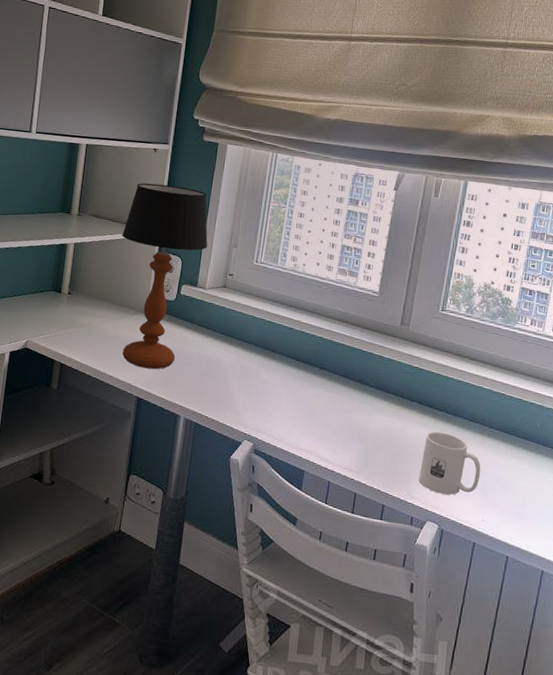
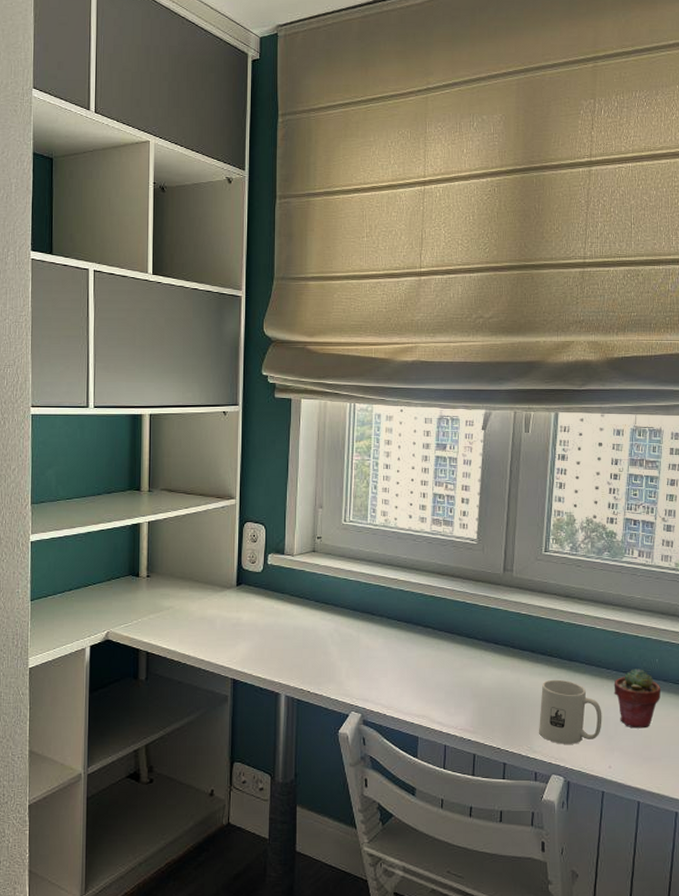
table lamp: present [122,183,208,370] -> none [198,449,292,647]
potted succulent: none [494,430,540,488] -> present [614,669,661,728]

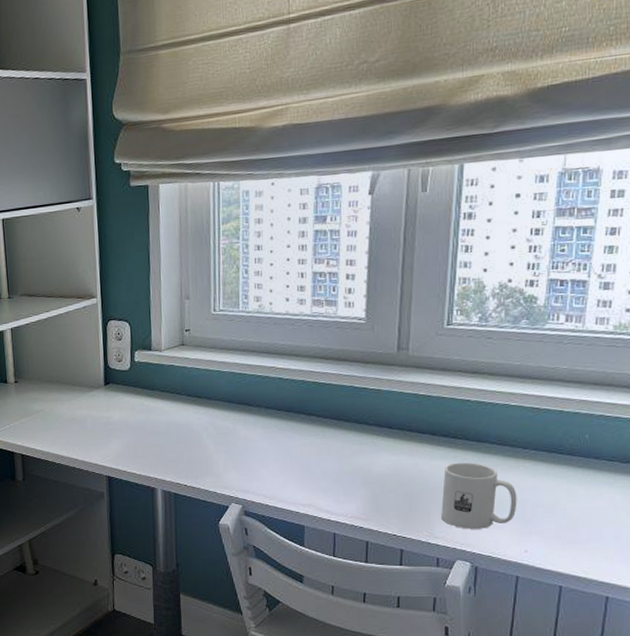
potted succulent: present [614,669,661,728] -> none [532,446,592,511]

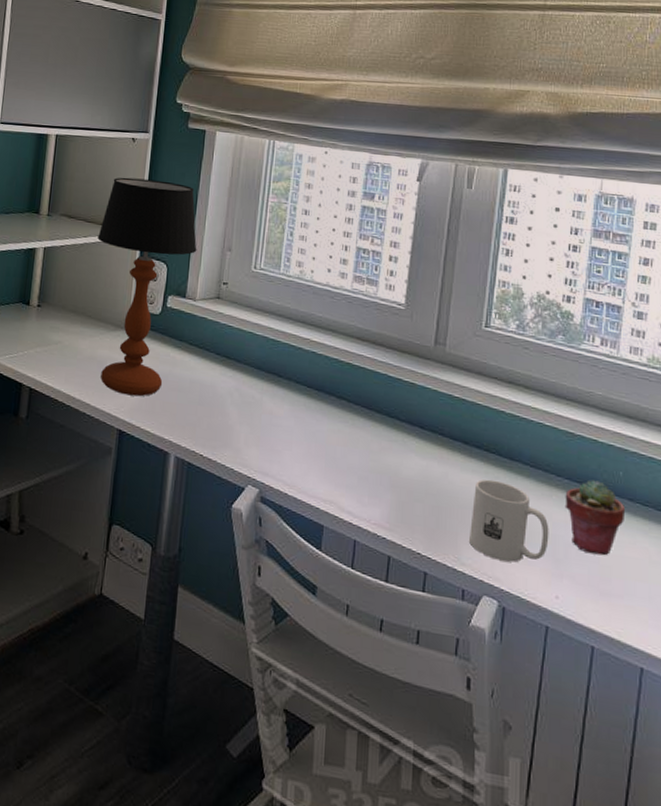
table lamp: none [59,243,156,446] -> present [98,177,197,397]
potted succulent: none [532,446,592,511] -> present [565,480,626,556]

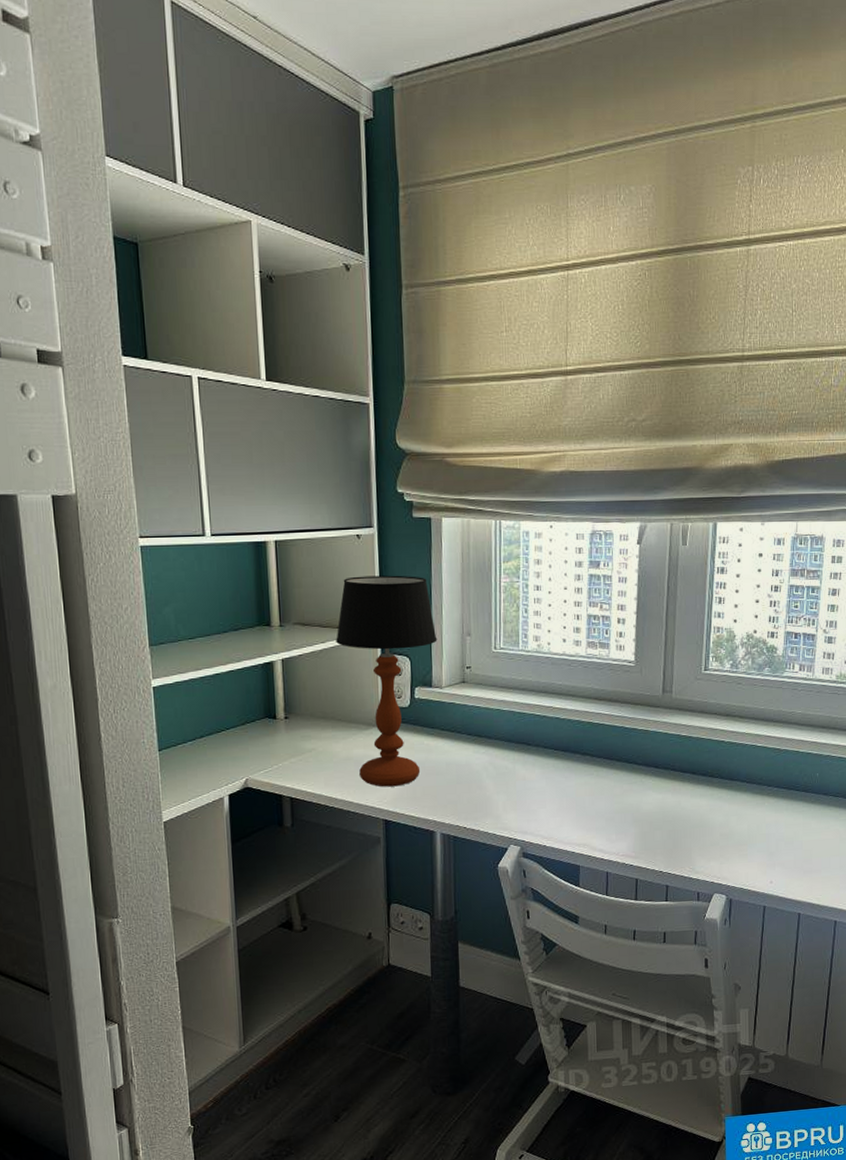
mug: present [469,479,549,563] -> none [701,799,764,863]
potted succulent: present [565,480,626,556] -> none [775,784,822,843]

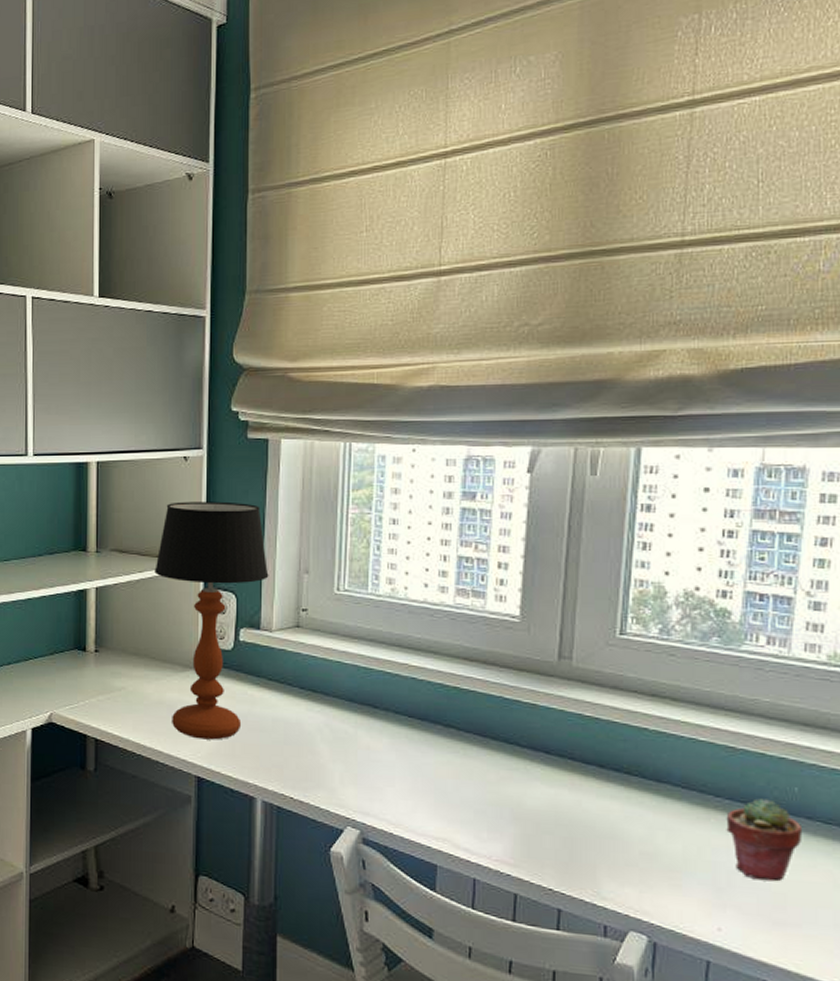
potted succulent: none [775,784,822,843] -> present [726,798,803,882]

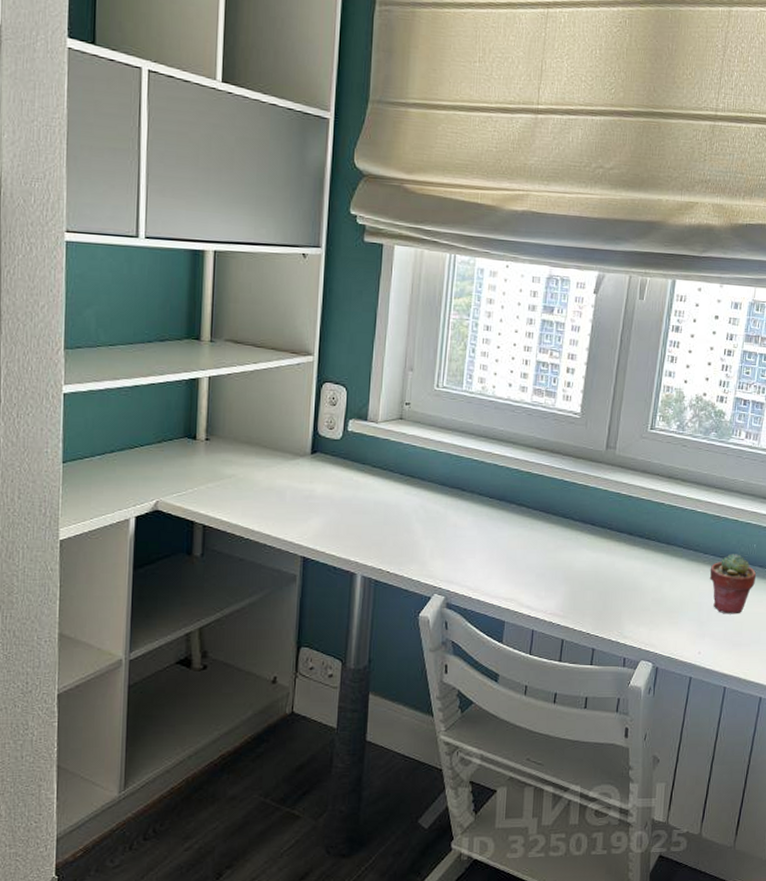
table lamp: present [154,501,269,740] -> none [269,297,378,523]

